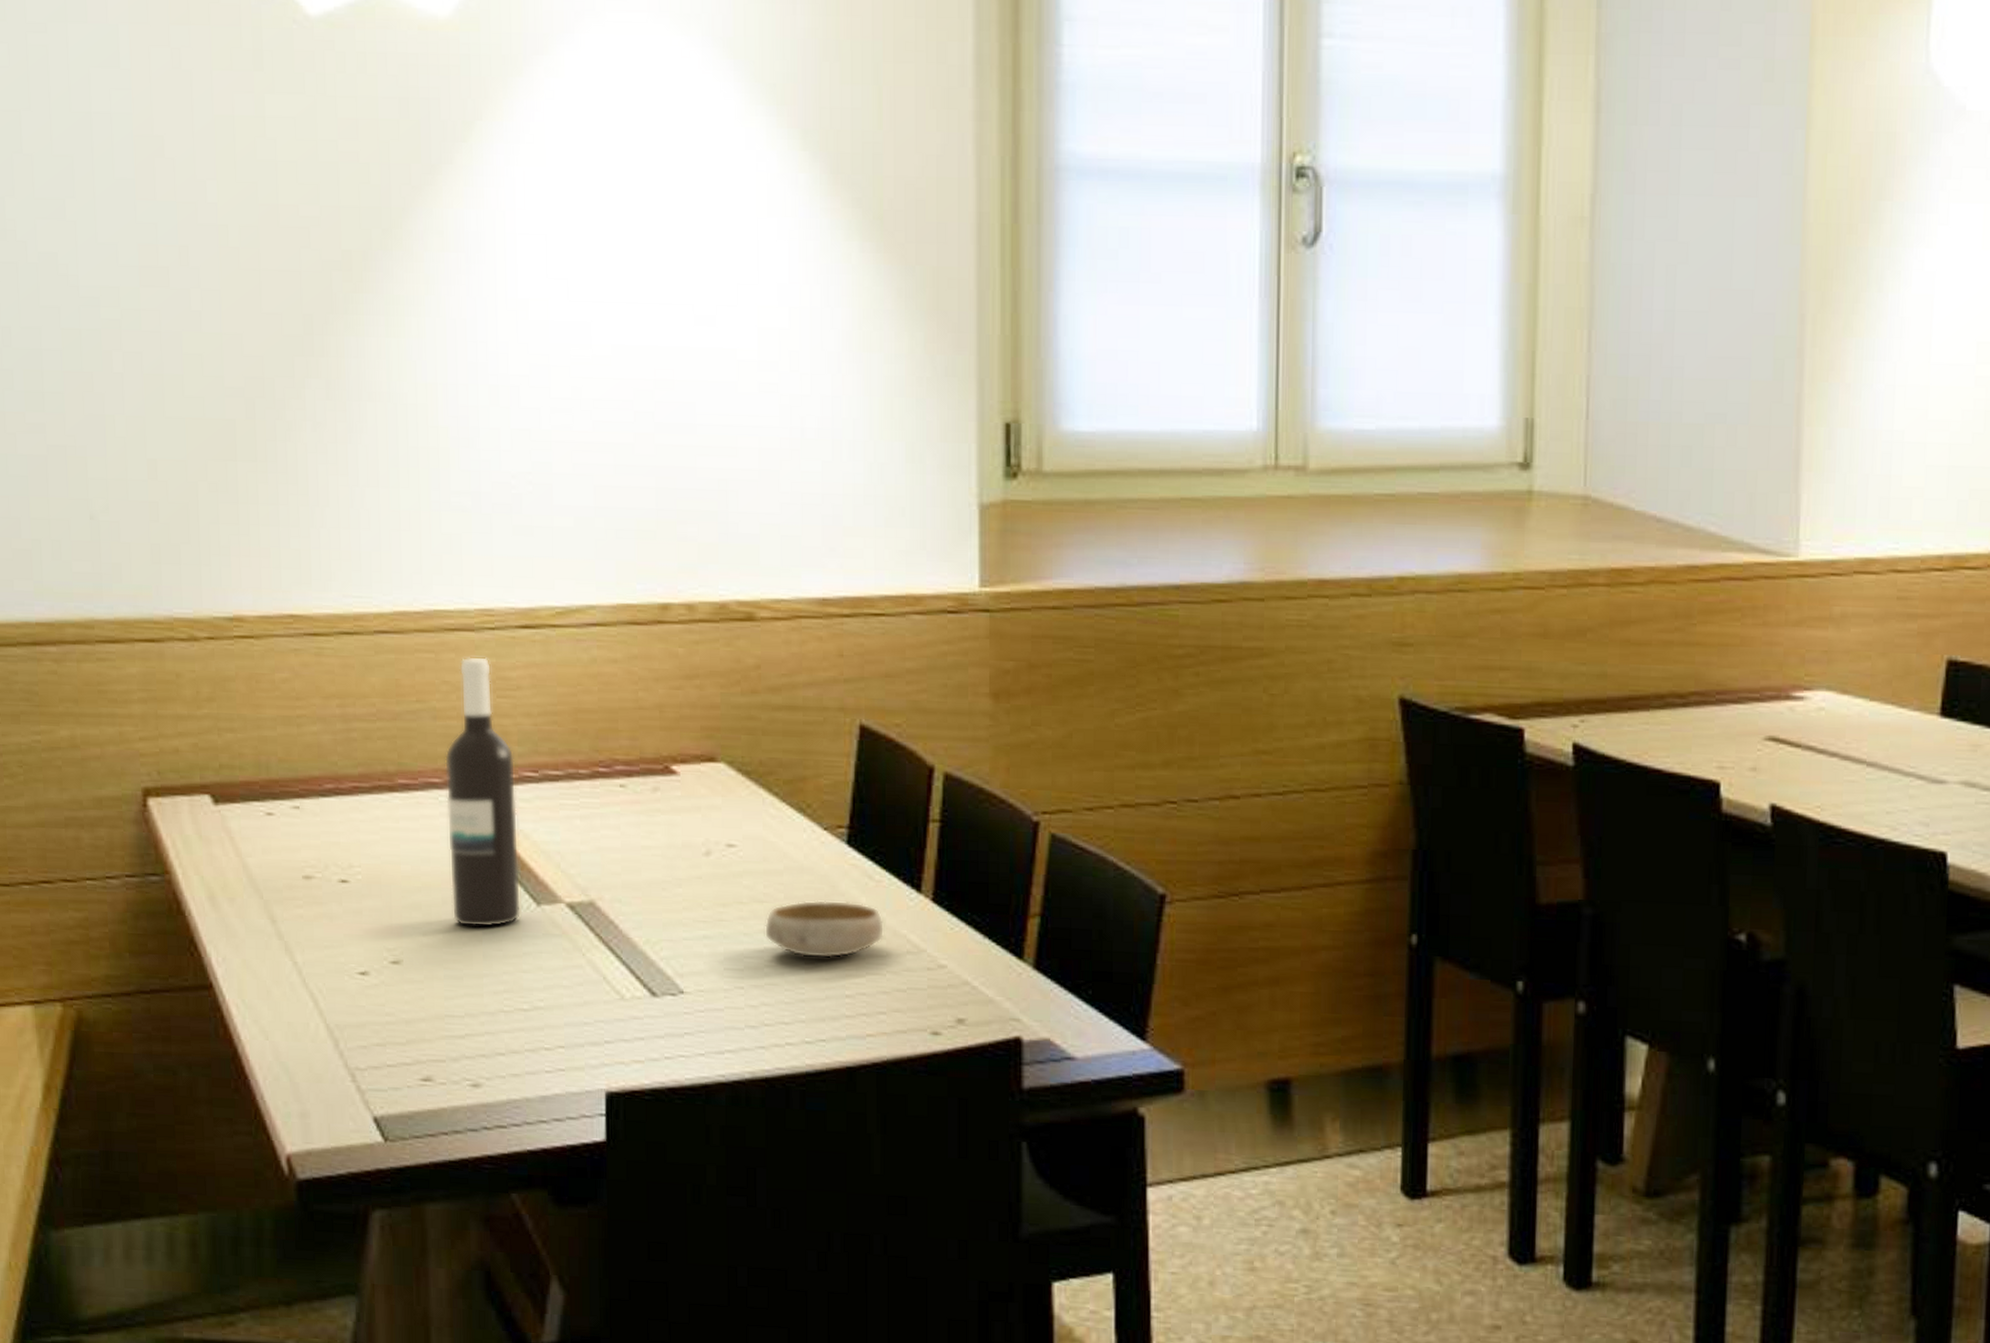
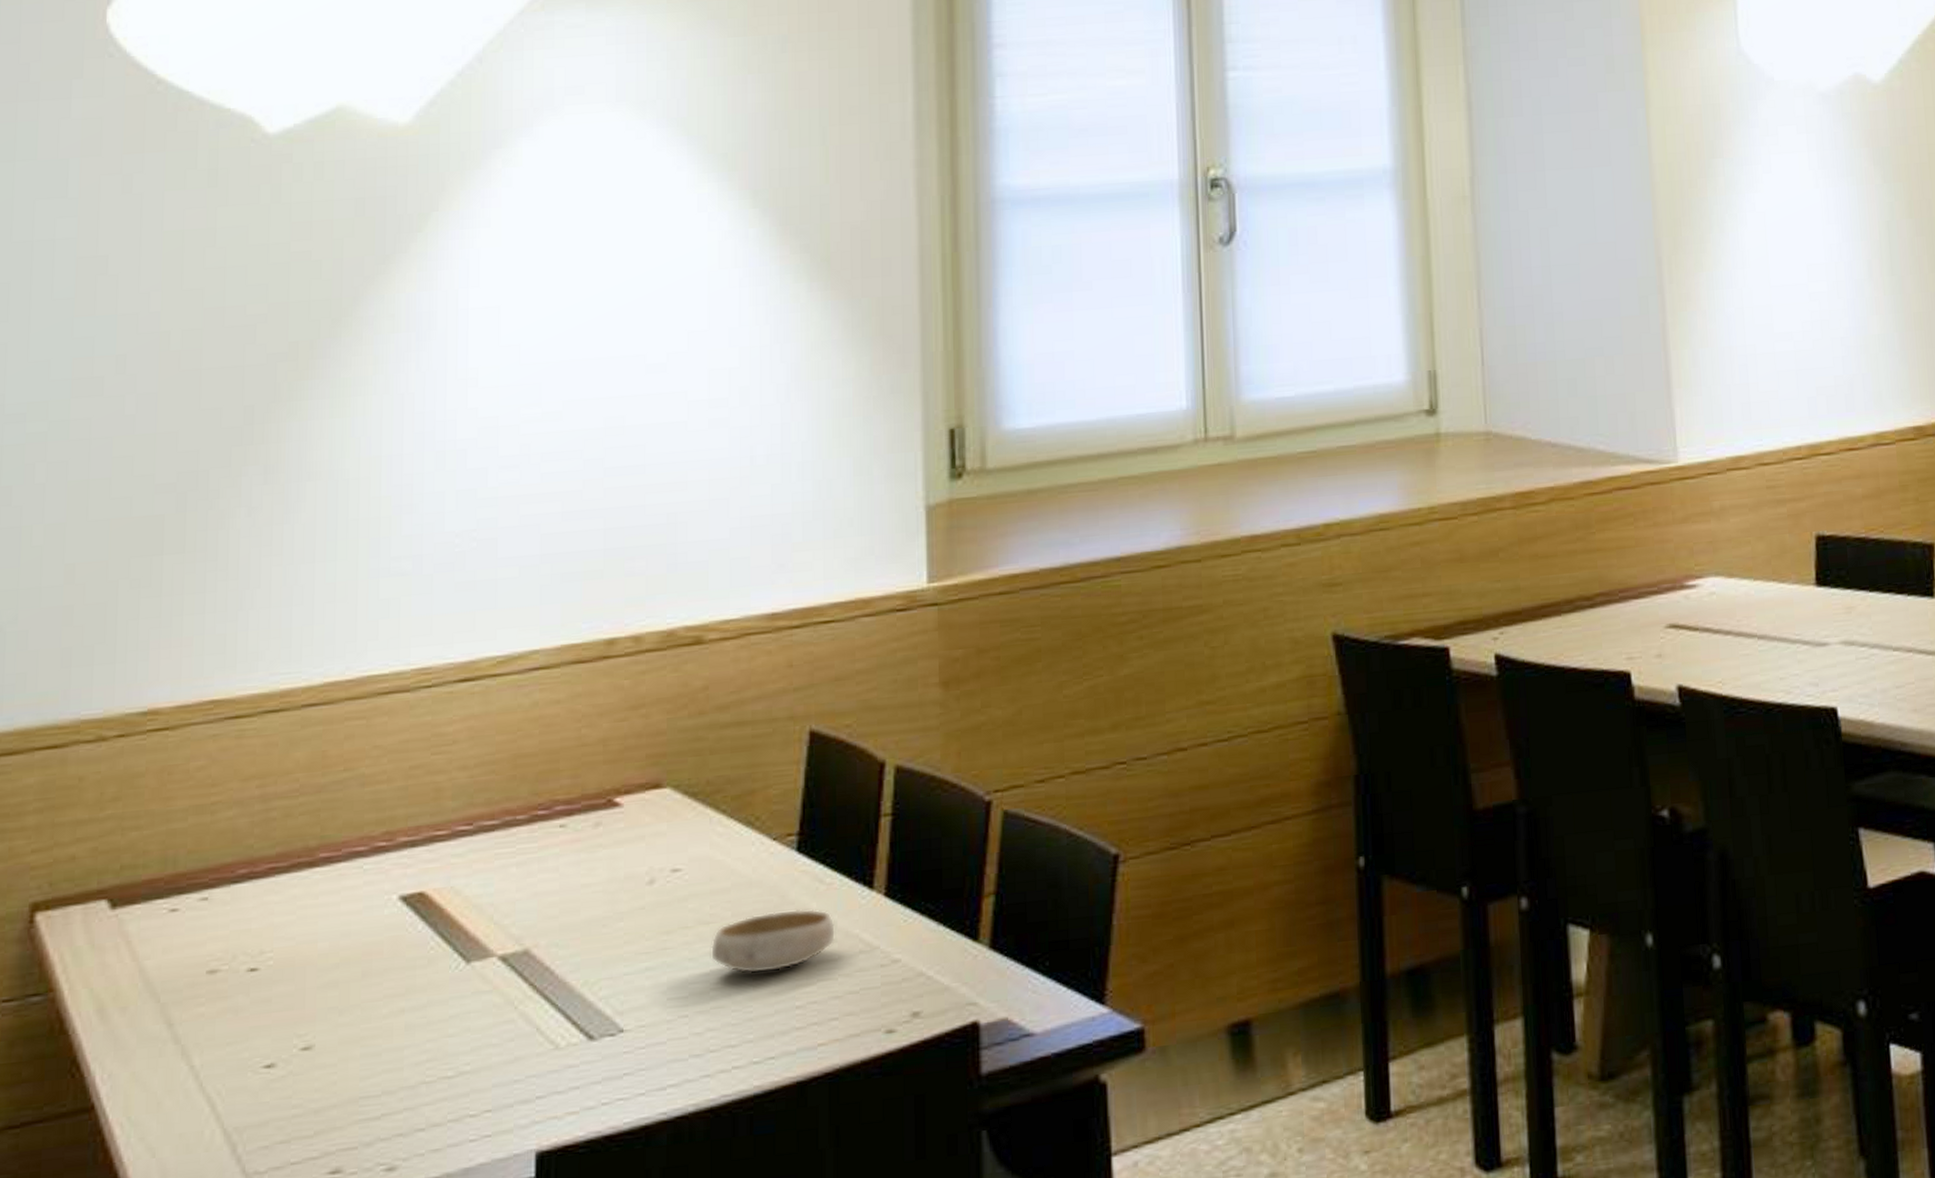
wine bottle: present [445,656,522,928] -> none [371,715,450,998]

